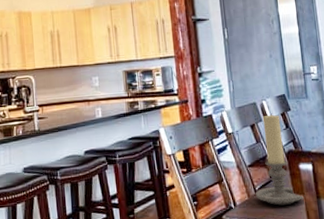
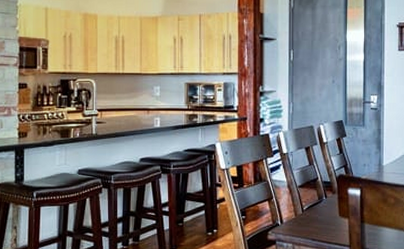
candle holder: present [255,114,305,206] -> none [302,139,350,226]

